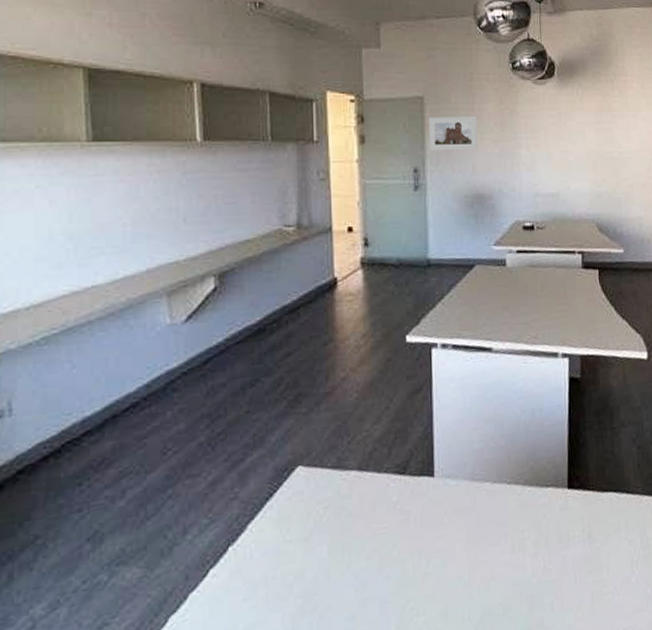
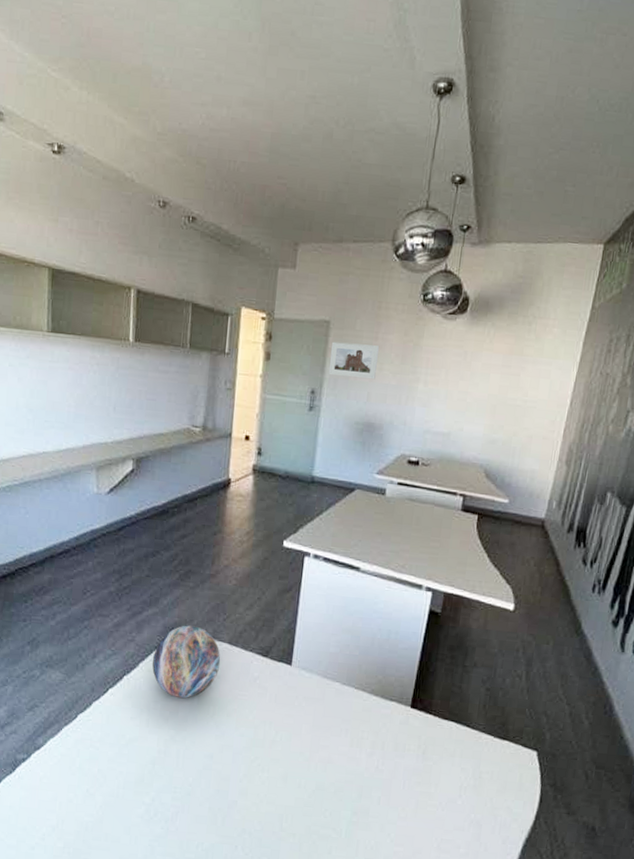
decorative orb: none [265,458,351,555] -> present [152,625,221,698]

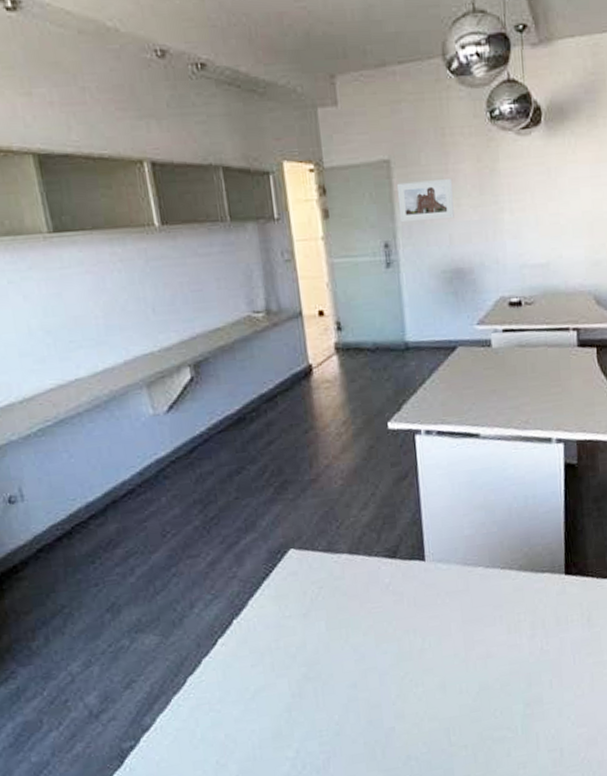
decorative orb: present [152,625,221,698] -> none [262,542,344,629]

